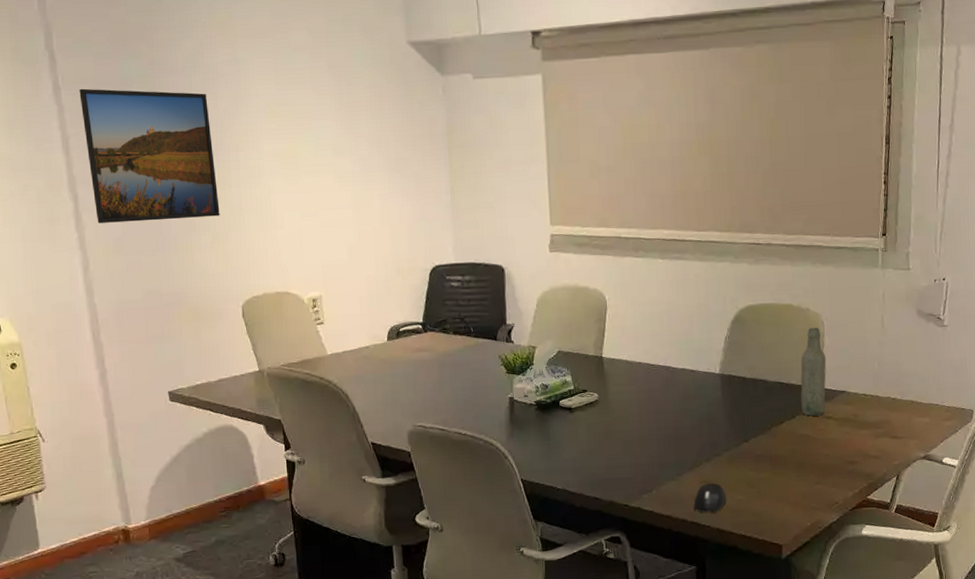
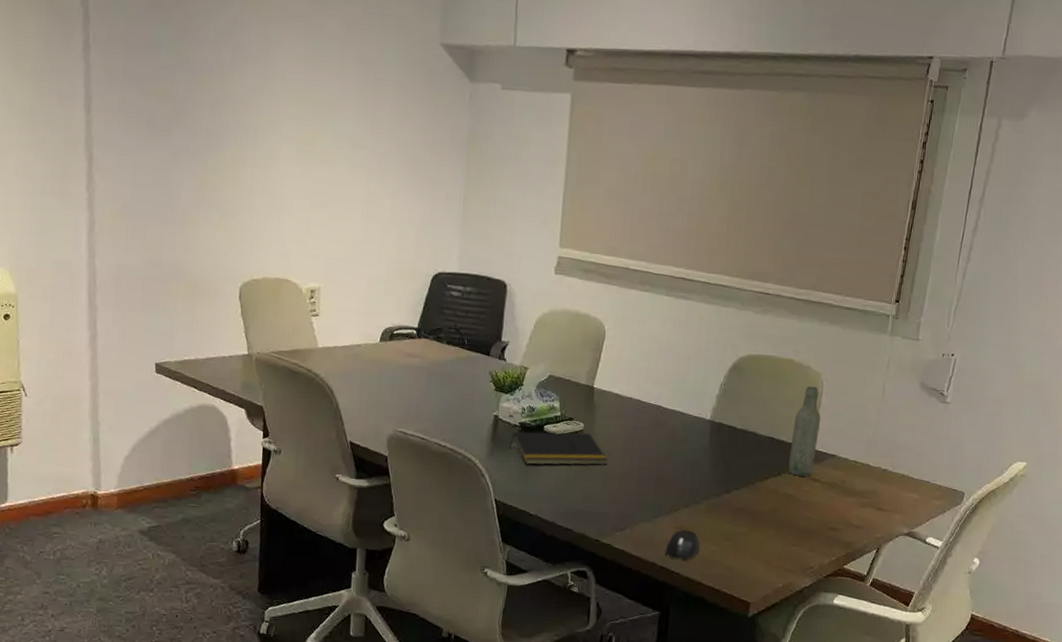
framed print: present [79,88,220,223] -> none [108,49,234,195]
notepad: none [528,402,626,442] -> present [509,431,608,466]

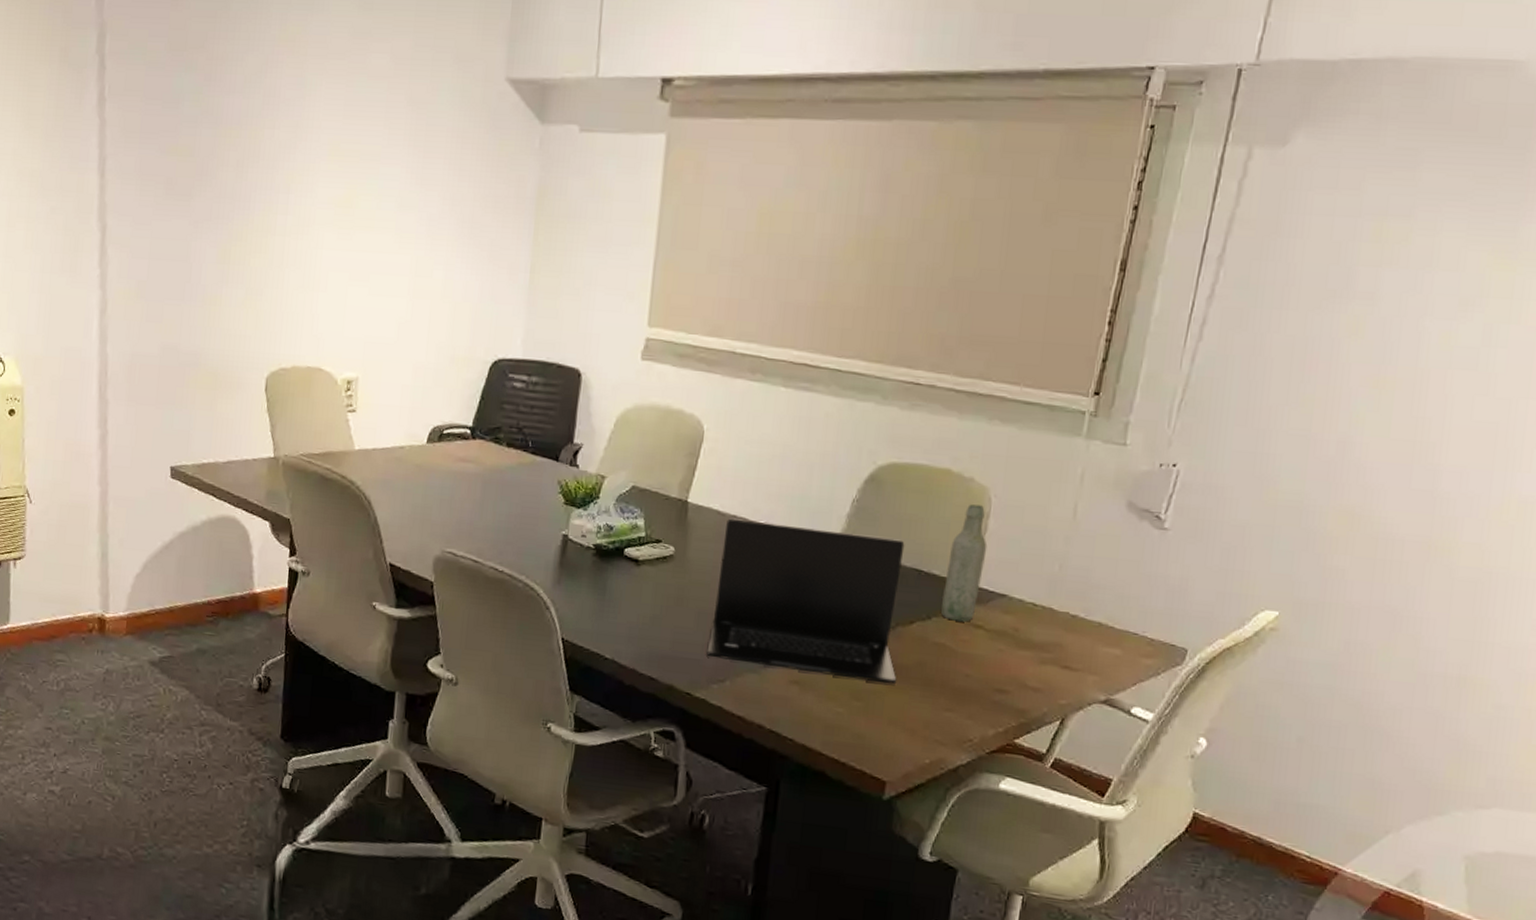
notepad: present [509,431,608,466] -> none [580,555,704,601]
laptop: none [611,400,761,527] -> present [706,518,905,685]
mouse: present [665,529,700,561] -> none [775,684,821,724]

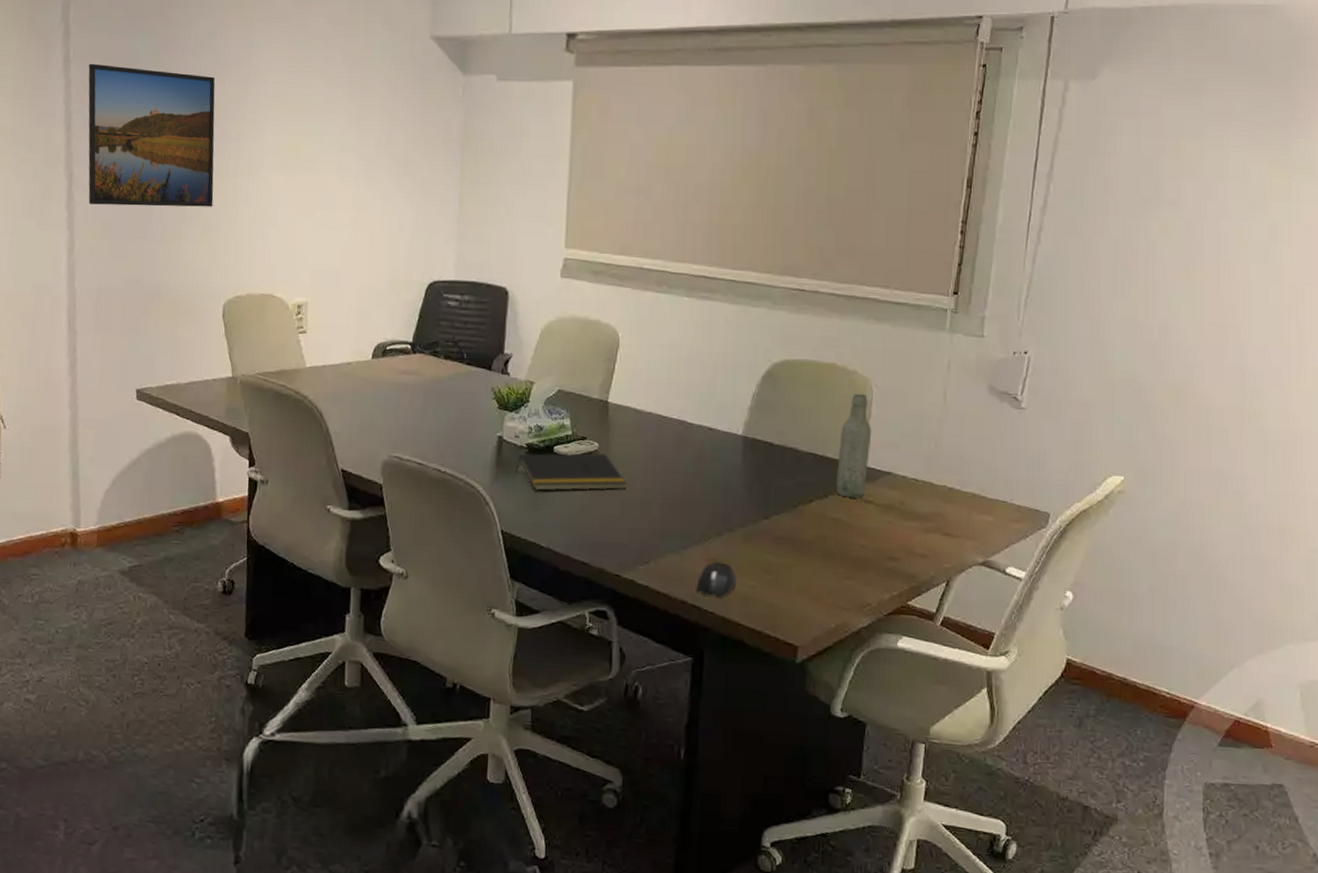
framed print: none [122,102,264,268] -> present [88,63,216,207]
notepad: none [580,555,704,601] -> present [515,452,627,492]
laptop: present [706,518,905,685] -> none [632,415,802,558]
mouse: none [775,684,821,724] -> present [696,561,736,598]

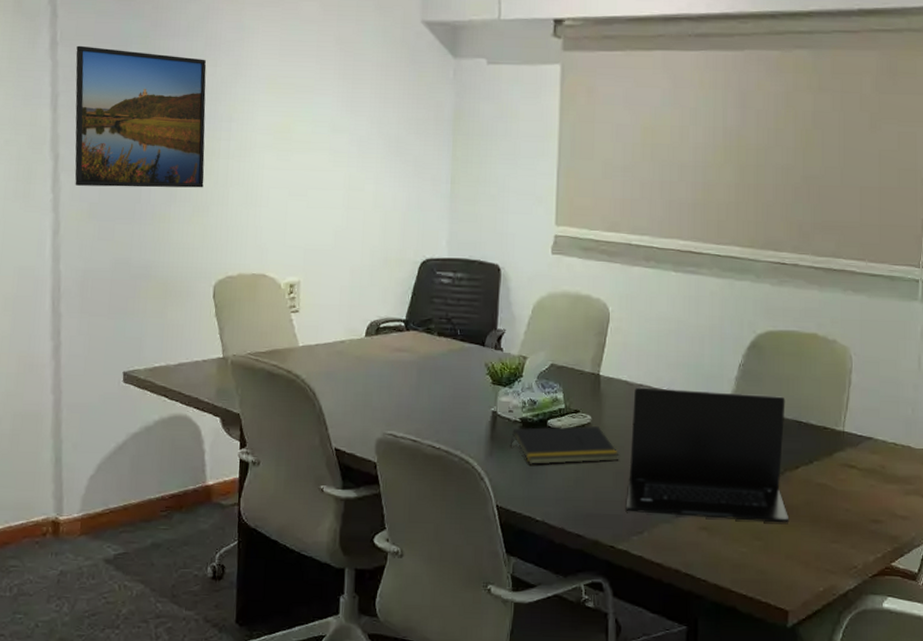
laptop: none [632,415,802,558] -> present [625,387,790,523]
mouse: present [696,561,736,598] -> none [689,530,727,565]
bottle: present [835,394,872,498] -> none [820,362,853,464]

